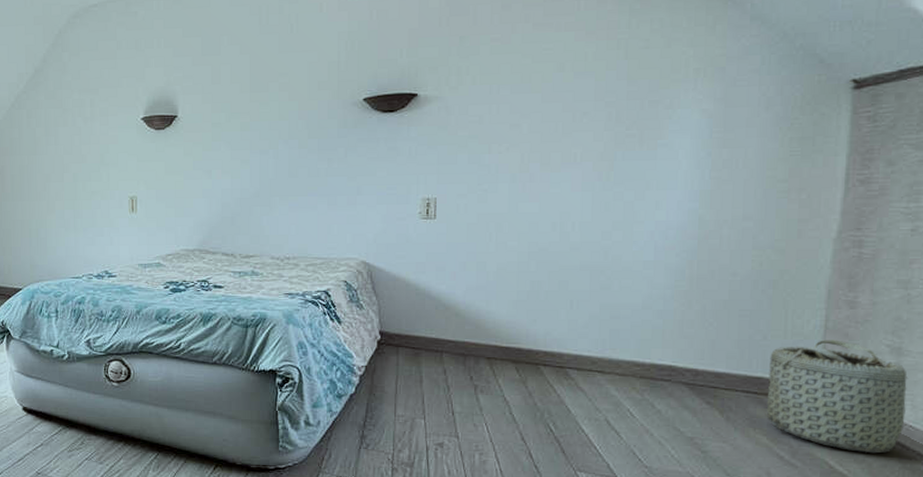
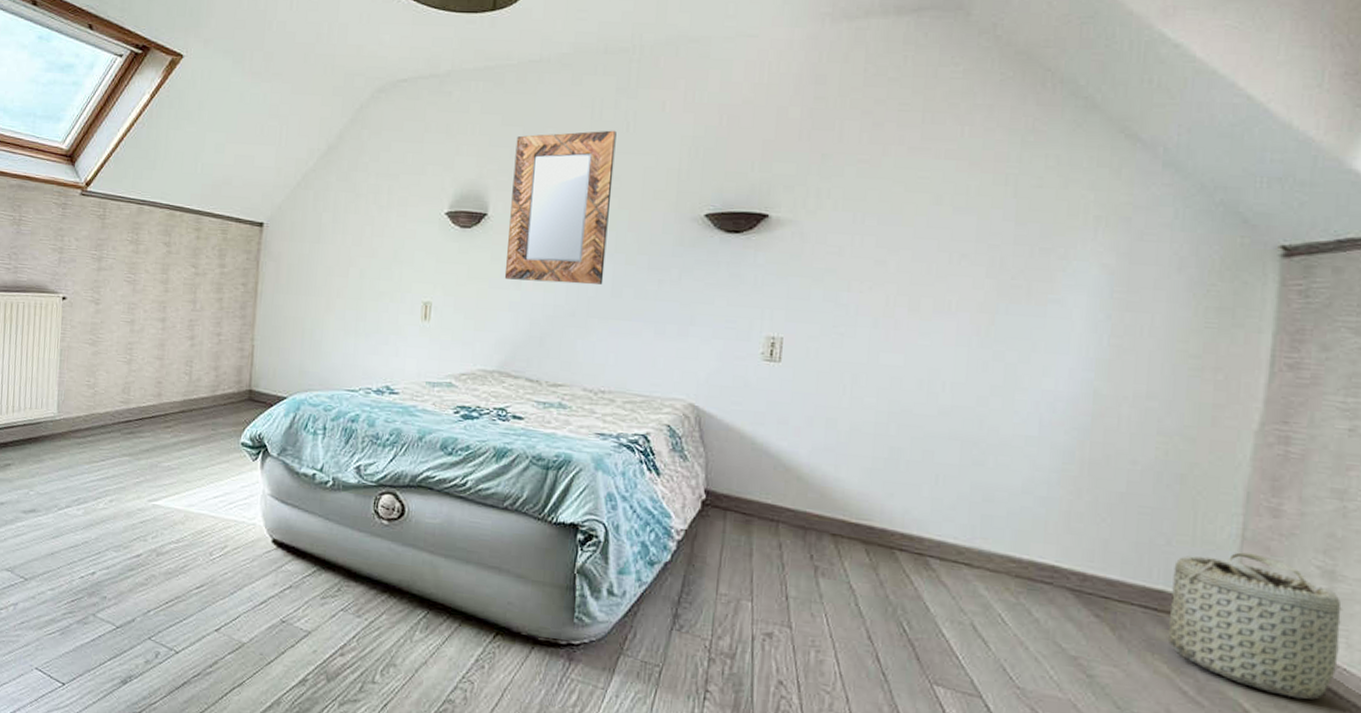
home mirror: none [196,32,282,170] -> present [504,130,617,285]

